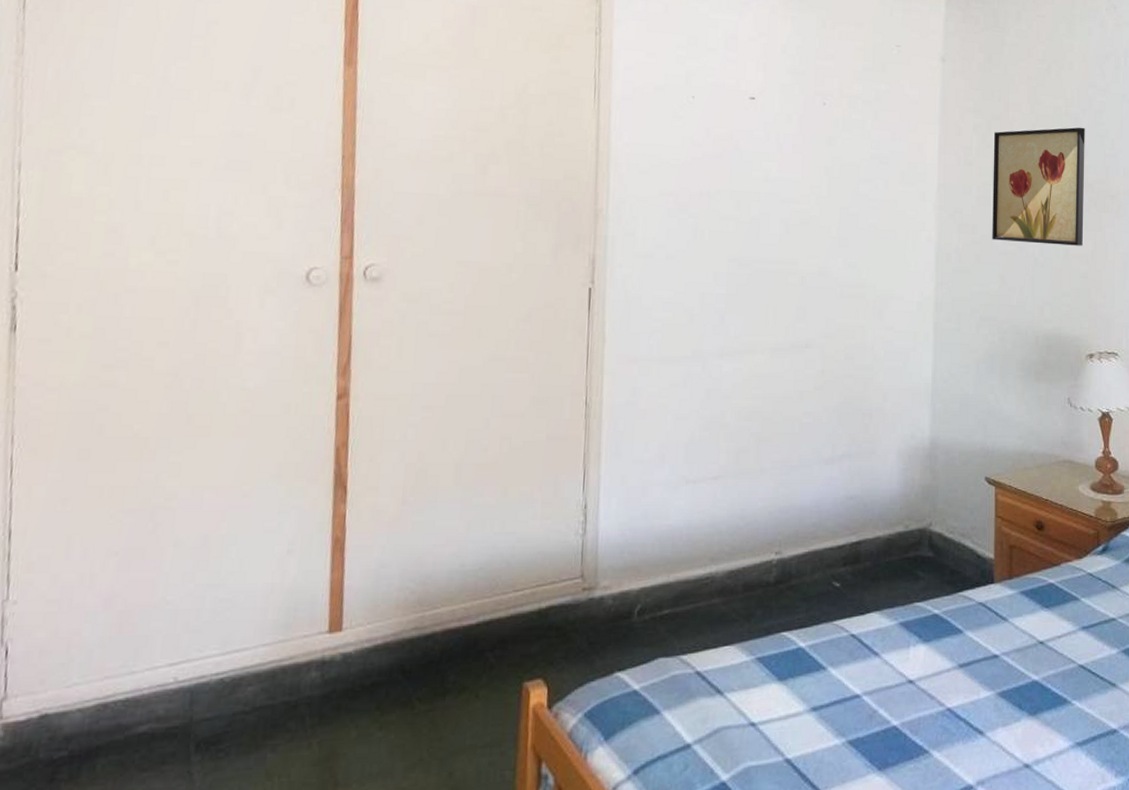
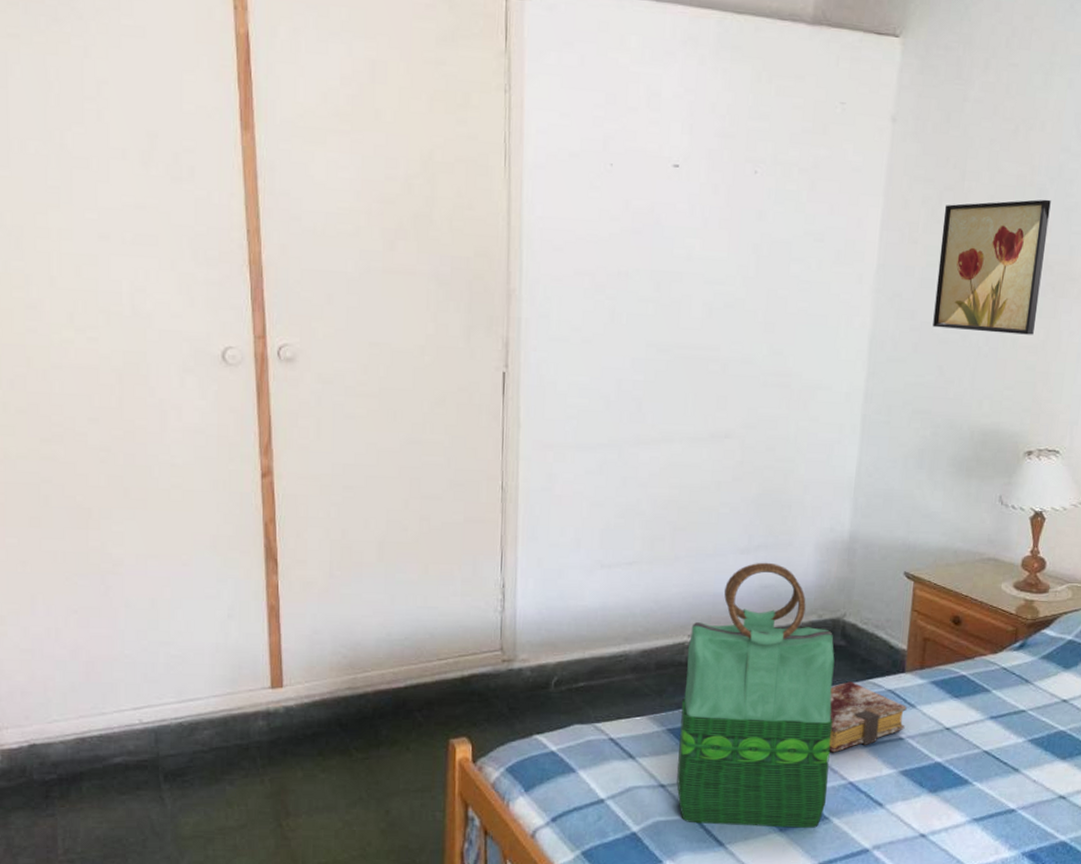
tote bag: none [768,472,926,767] -> present [677,562,835,829]
book: none [922,595,999,676] -> present [829,681,907,753]

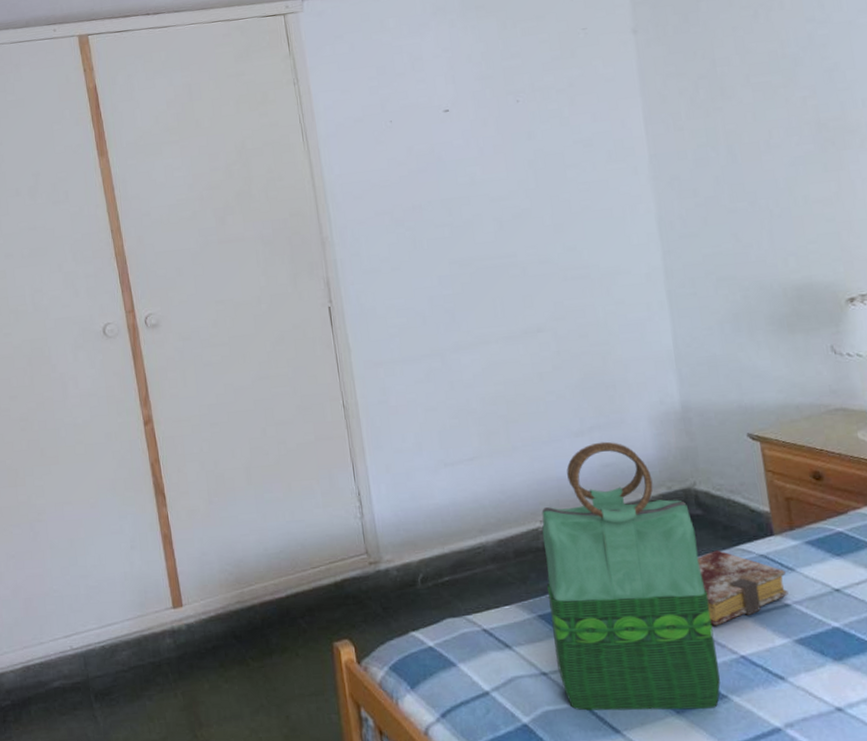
wall art: present [933,199,1051,335] -> none [703,65,824,200]

